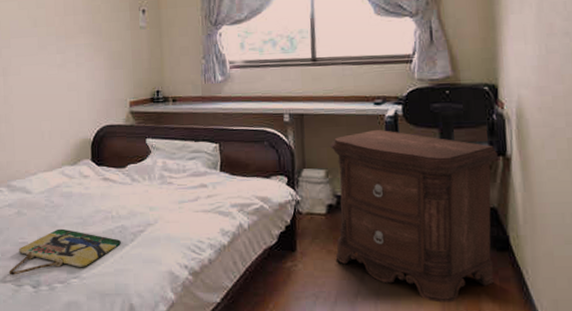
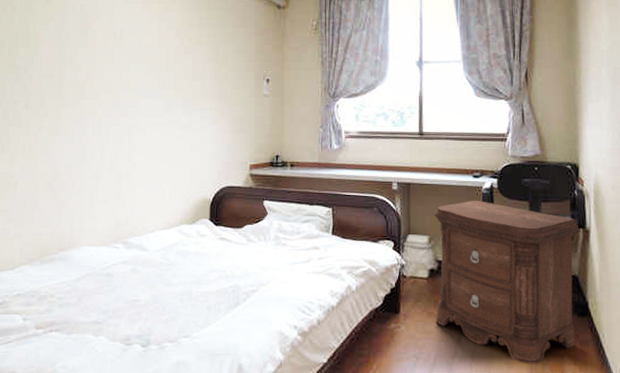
home sign: present [9,228,121,275] -> none [118,287,233,334]

